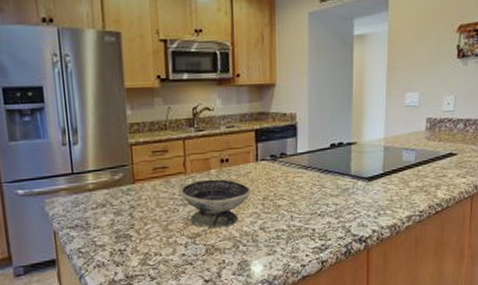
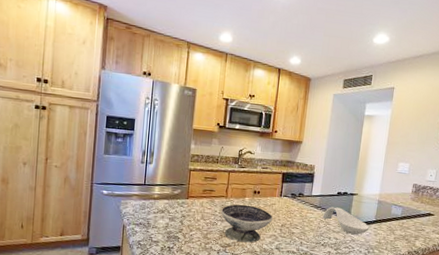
spoon rest: none [315,163,377,195] -> present [322,207,370,234]

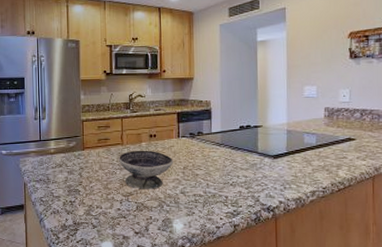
spoon rest: present [322,207,370,234] -> none [227,142,282,169]

